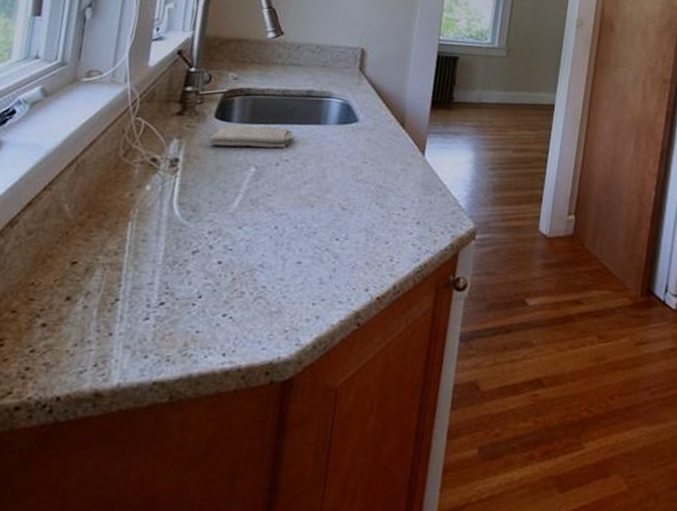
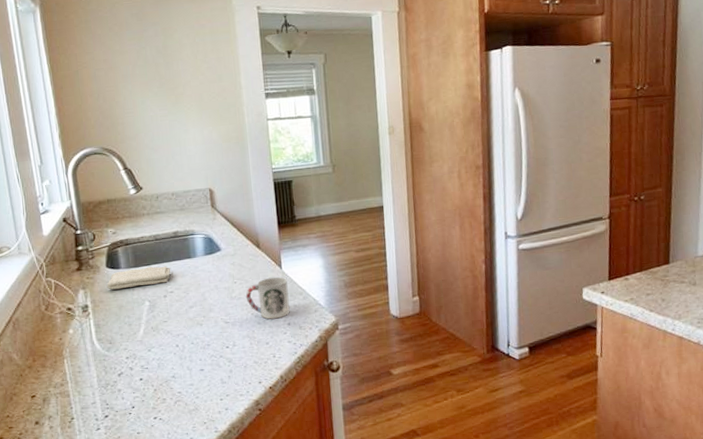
cup: none [374,163,428,215] -> present [245,277,290,320]

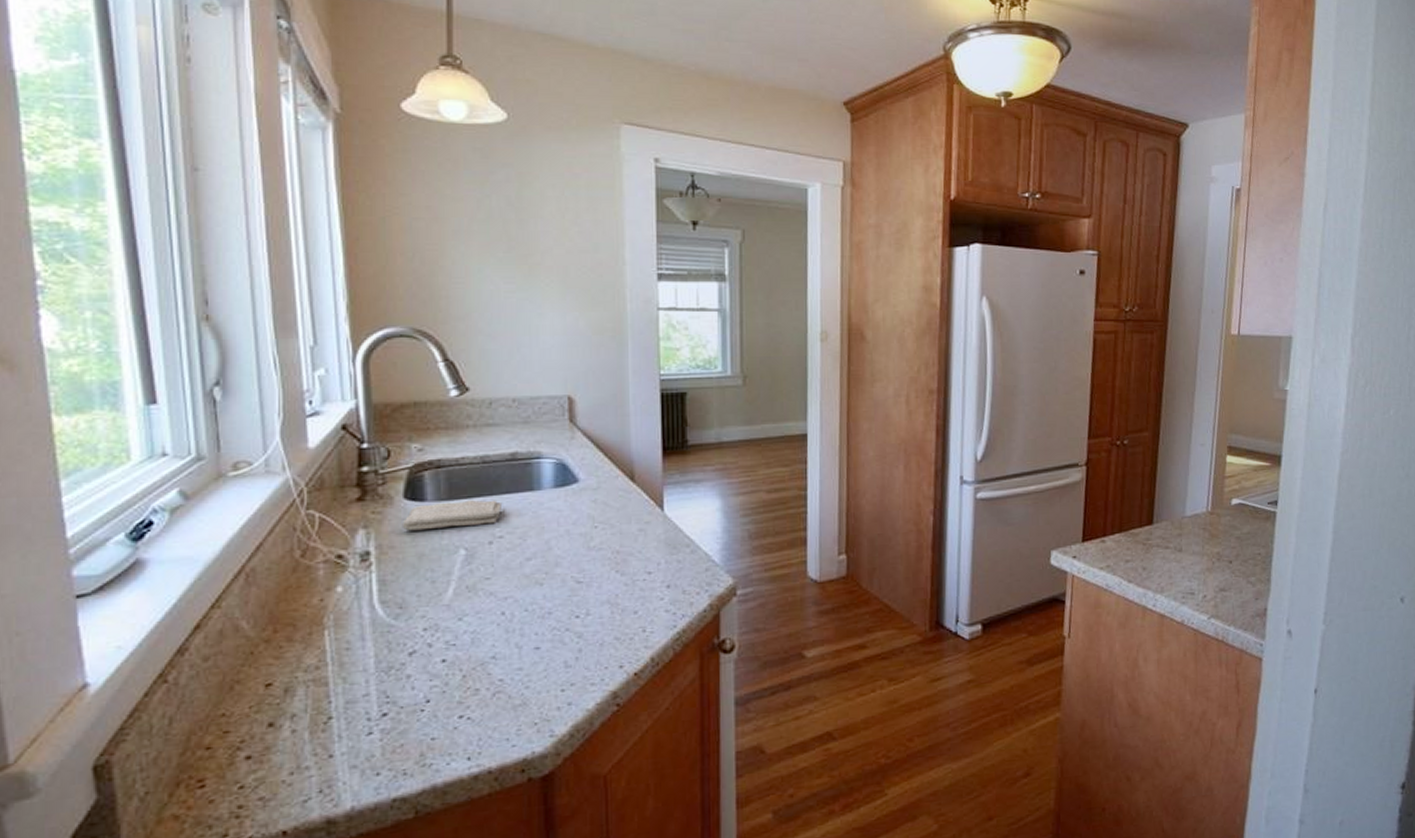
cup: present [245,277,290,320] -> none [609,521,671,580]

